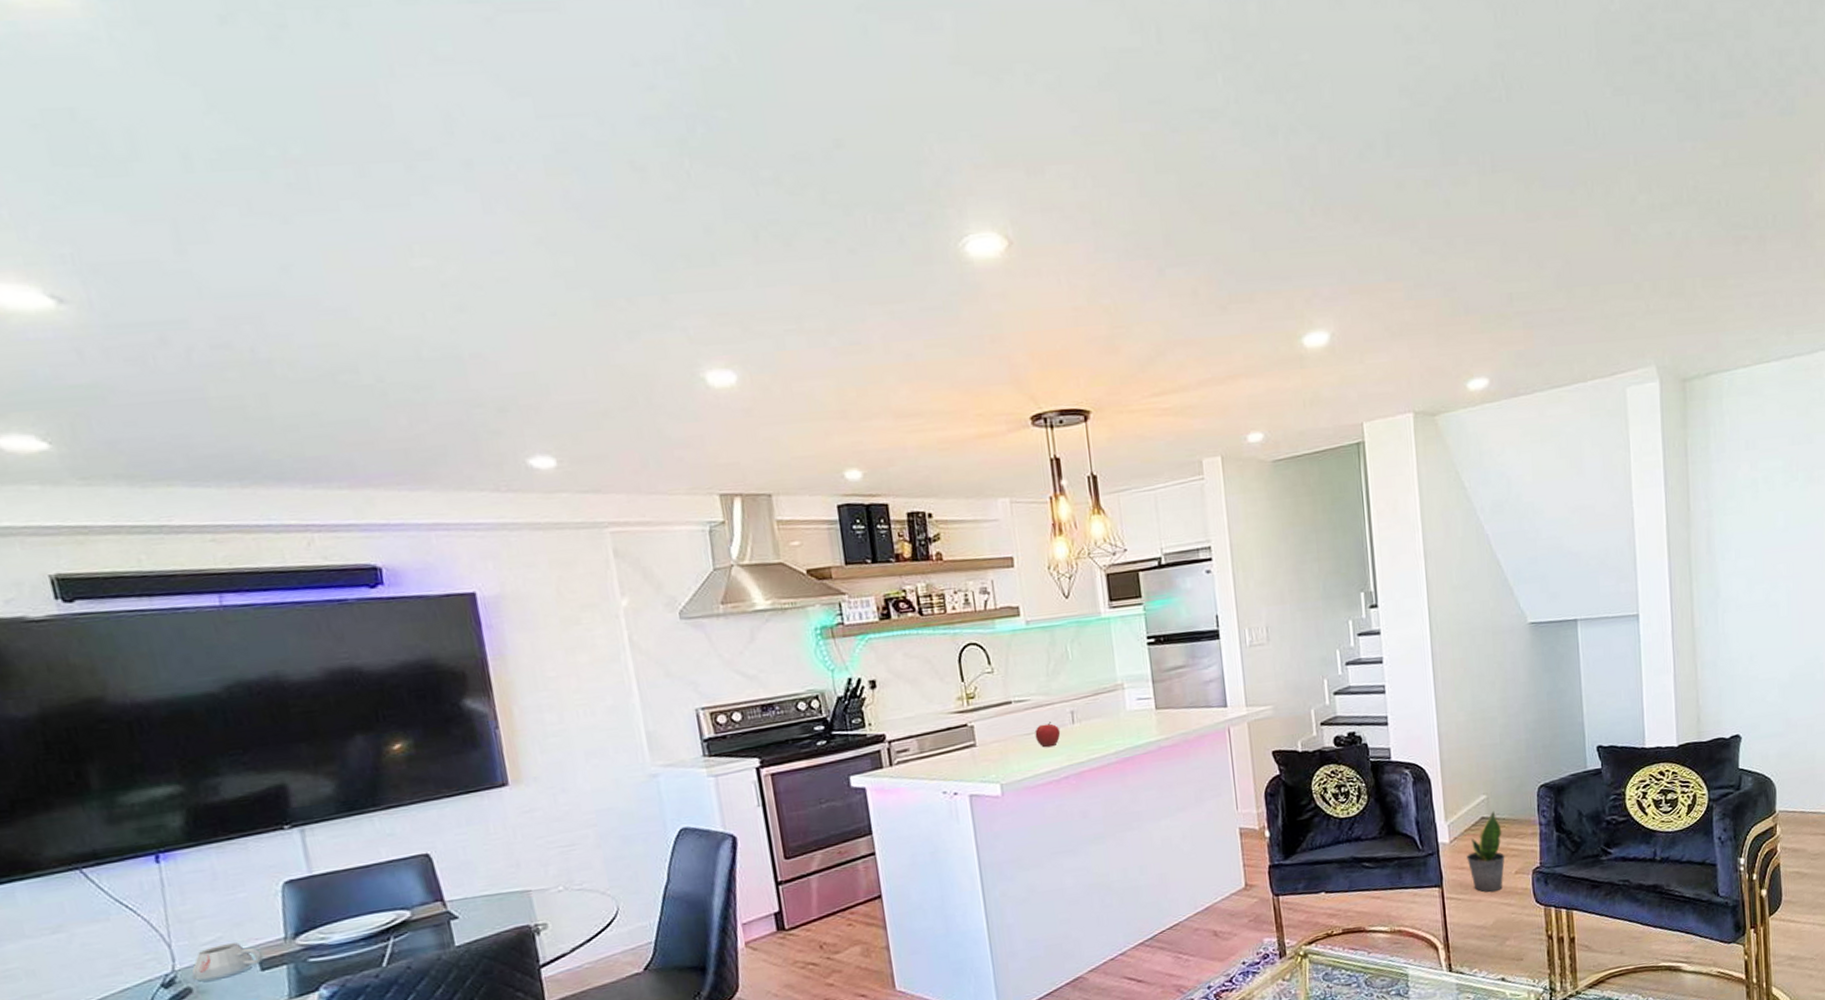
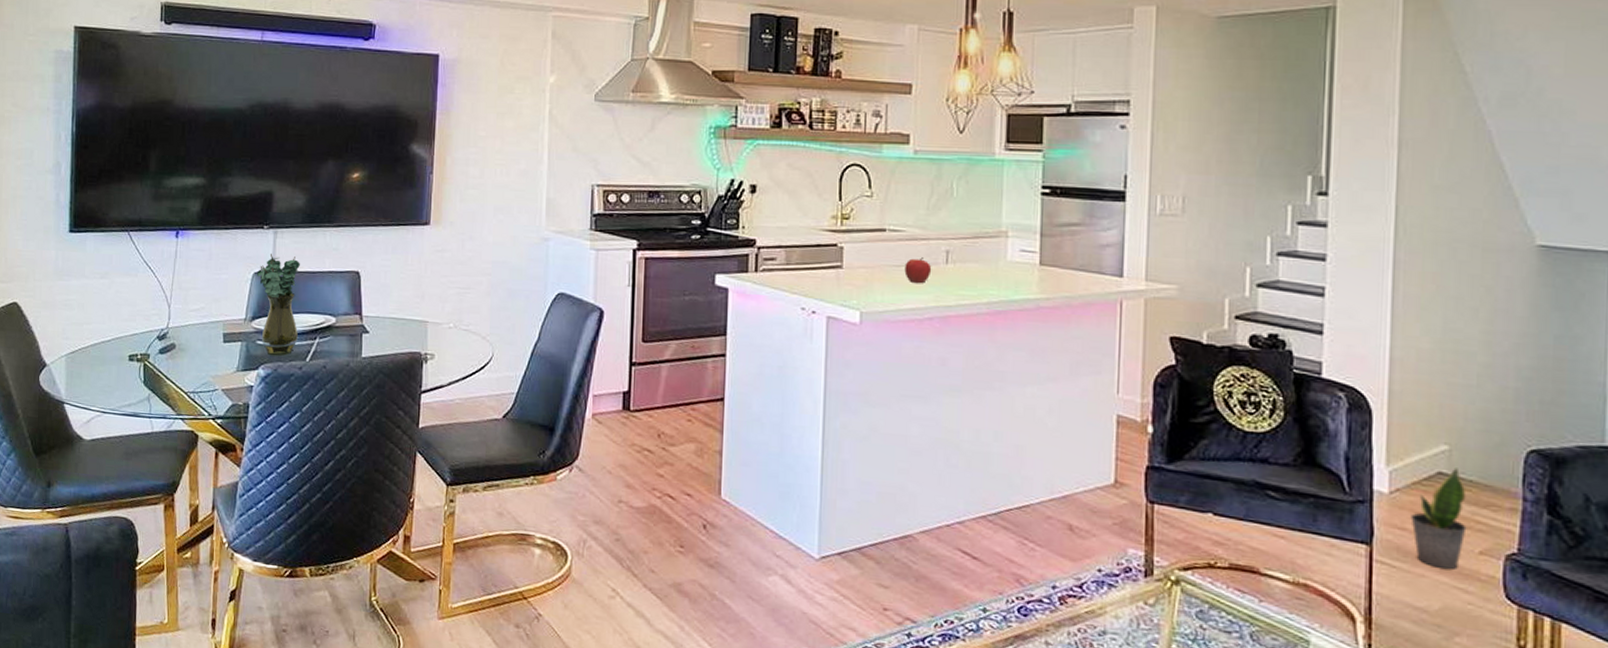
cup: present [191,943,263,982] -> none [178,314,227,342]
vase: none [287,853,365,972] -> present [256,254,300,357]

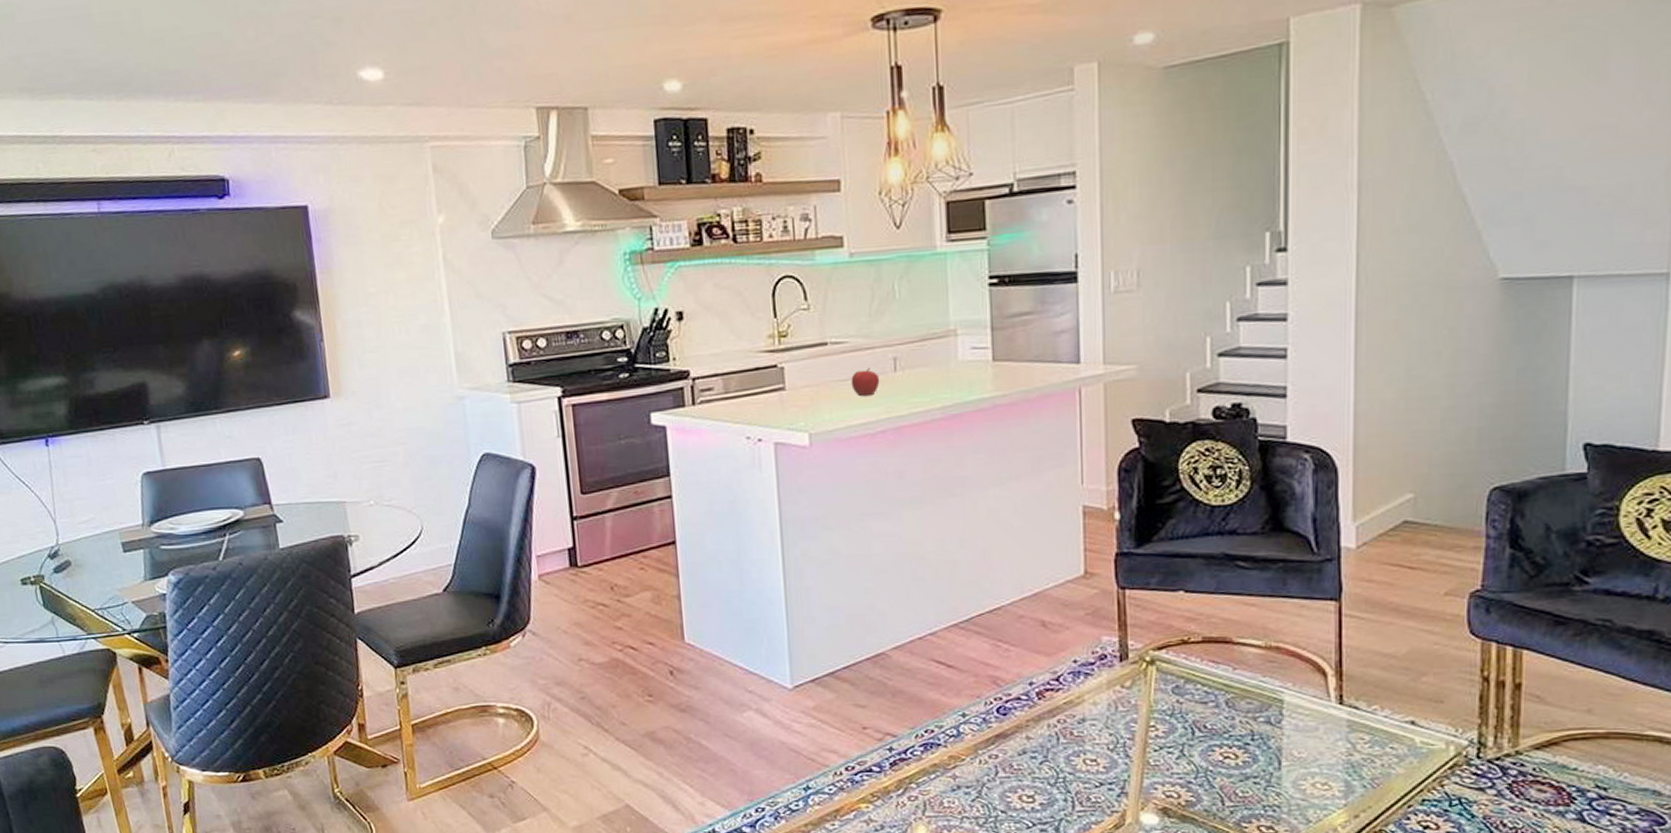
vase: present [256,254,300,357] -> none [145,451,206,560]
potted plant: present [1410,468,1467,570] -> none [1378,514,1432,615]

